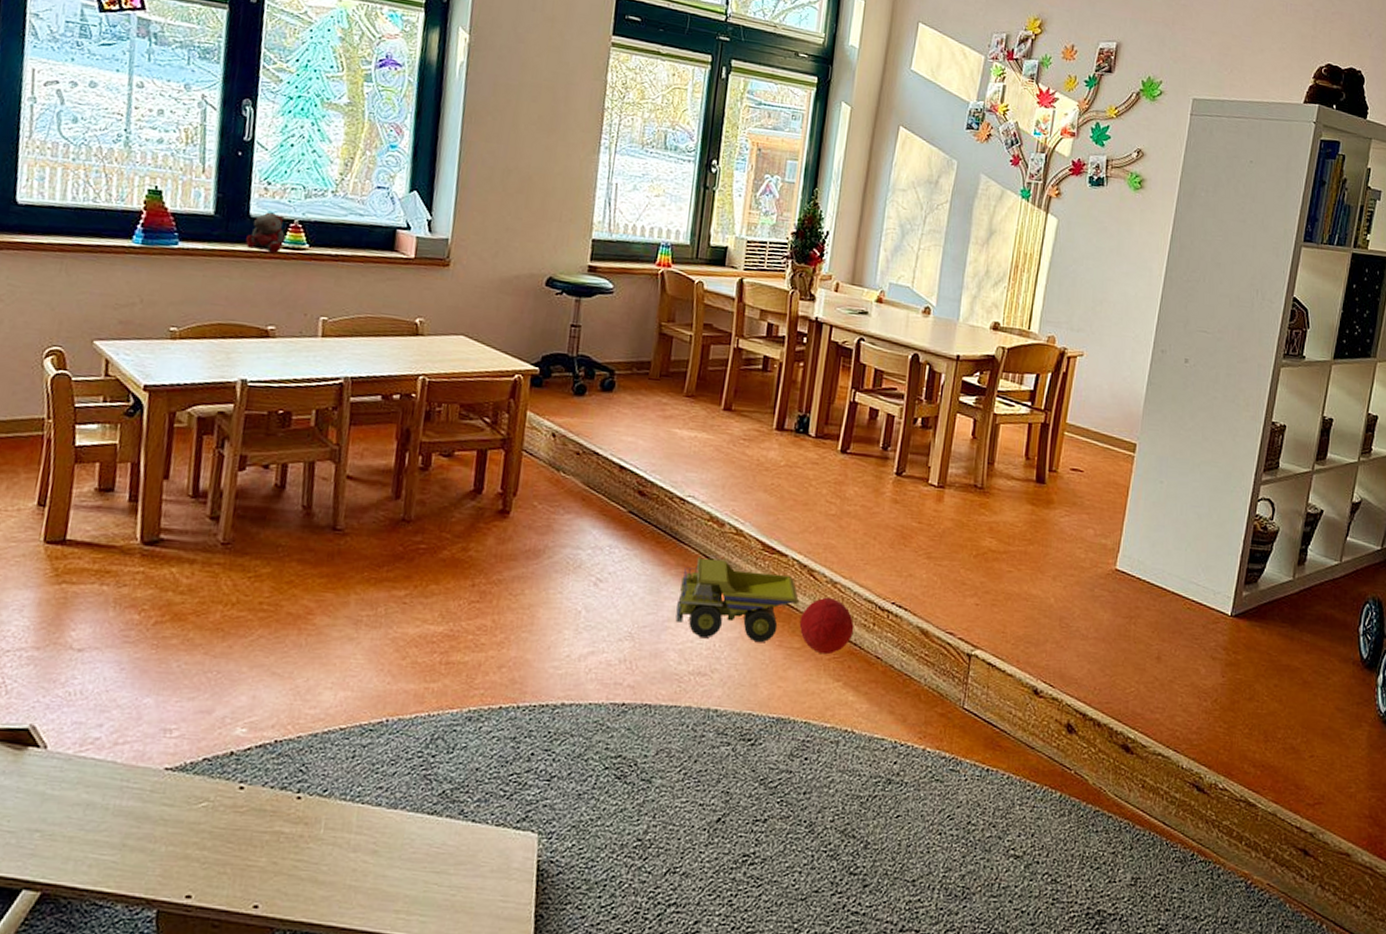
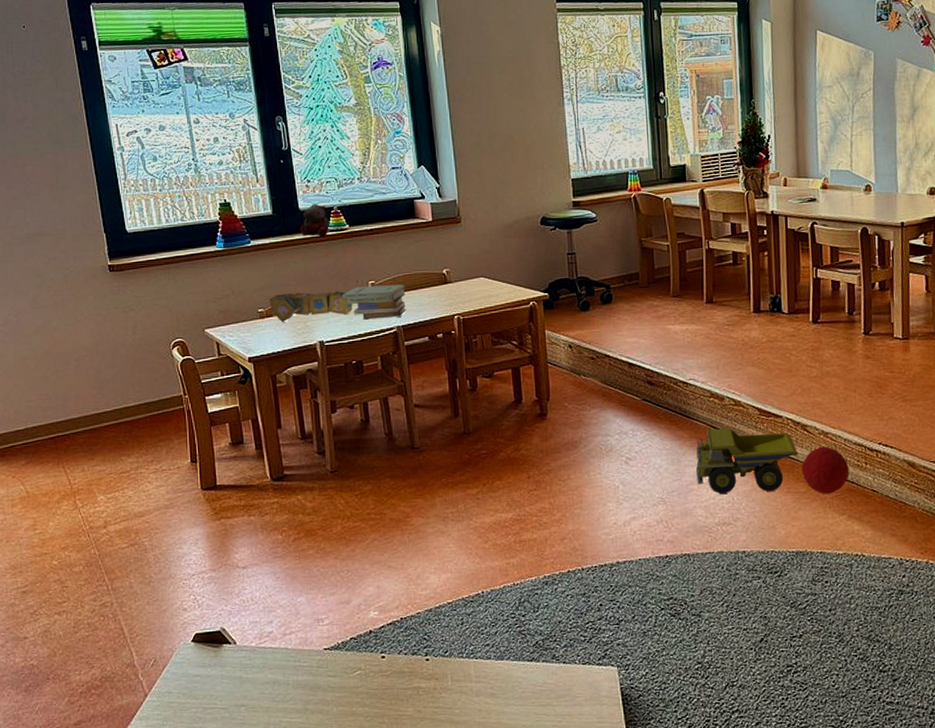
toy blocks: none [185,313,295,352] -> present [269,291,353,323]
books: none [281,321,365,366] -> present [341,285,406,320]

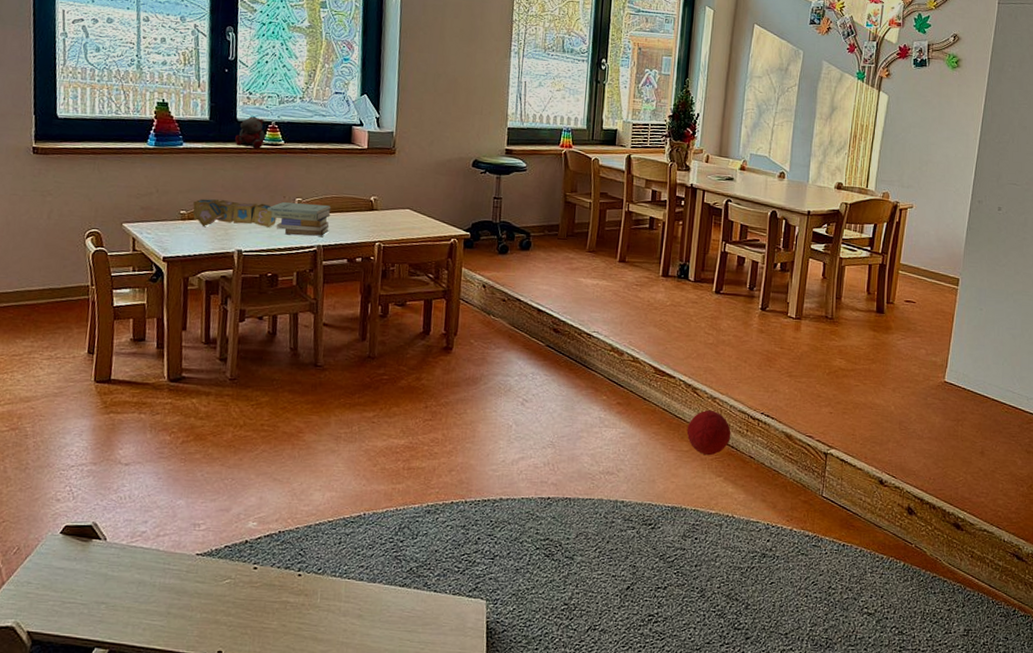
toy truck: present [696,427,799,494] -> none [587,380,686,448]

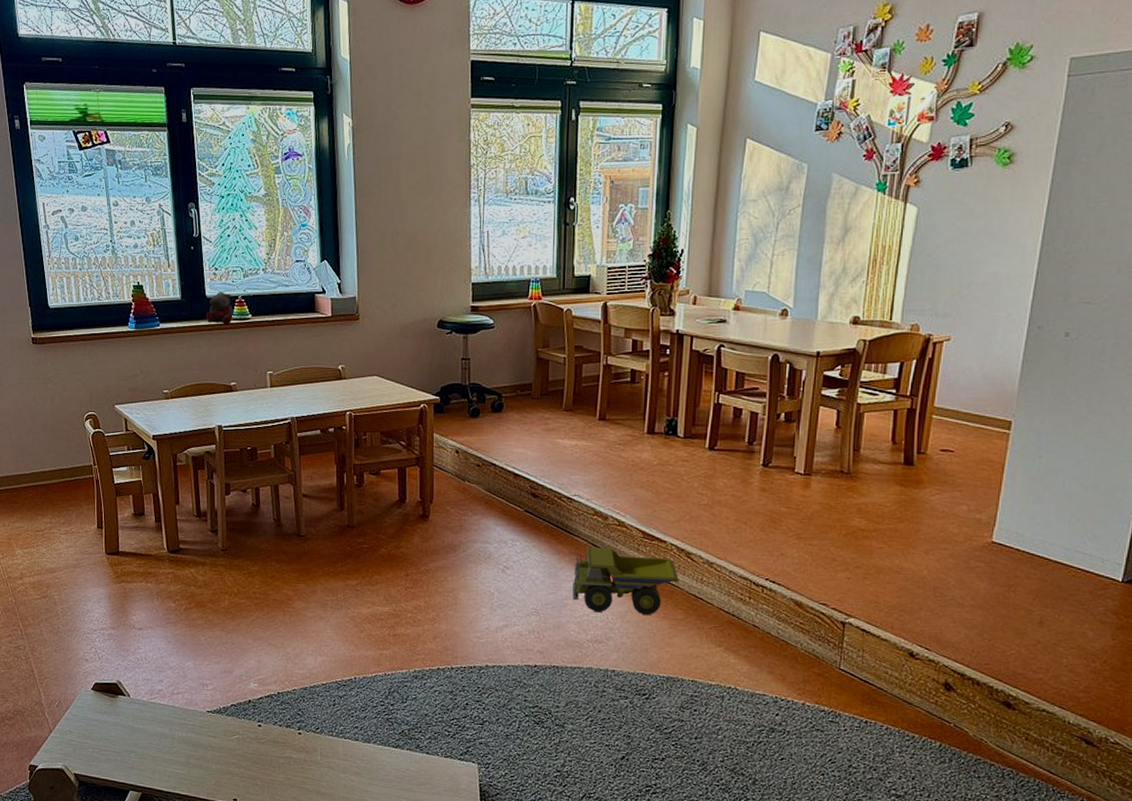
toy blocks: present [192,198,277,227] -> none [174,377,251,405]
books: present [266,202,331,236] -> none [241,376,301,409]
toy truck: none [587,380,686,448] -> present [572,546,680,616]
ball: present [686,409,731,456] -> none [681,575,732,624]

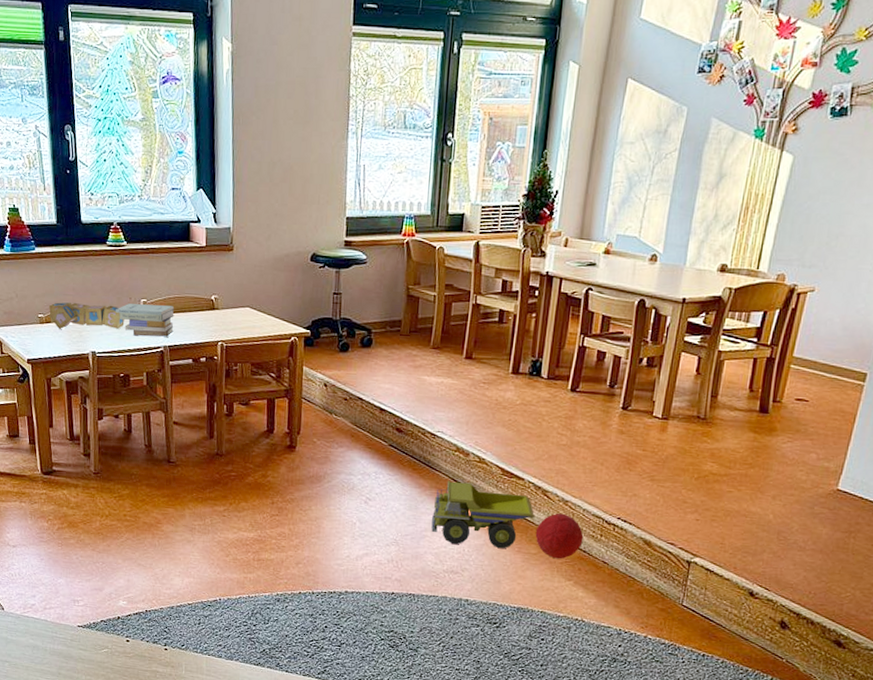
toy blocks: none [174,377,251,405] -> present [49,302,125,330]
toy animal: present [206,292,234,325] -> none [81,218,109,252]
books: none [241,376,301,409] -> present [115,304,175,337]
ball: none [681,575,732,624] -> present [535,513,584,559]

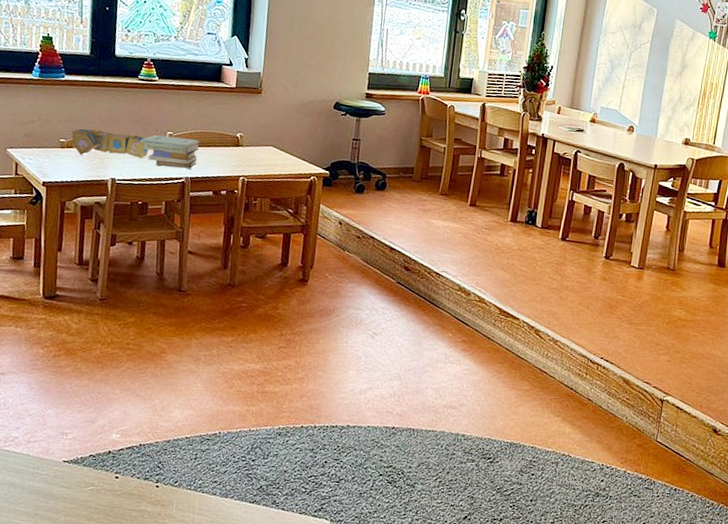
toy truck: present [431,481,535,549] -> none [433,318,528,385]
ball: present [535,513,584,559] -> none [528,351,571,396]

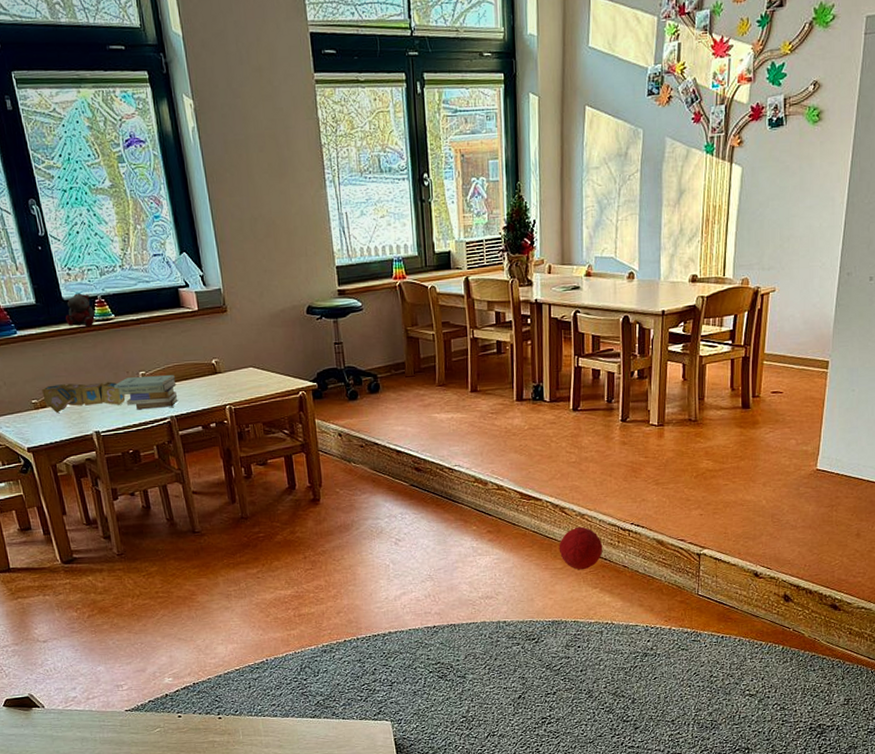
toy animal: none [113,52,142,85] -> present [65,293,96,328]
ball: none [528,351,571,396] -> present [559,526,603,570]

